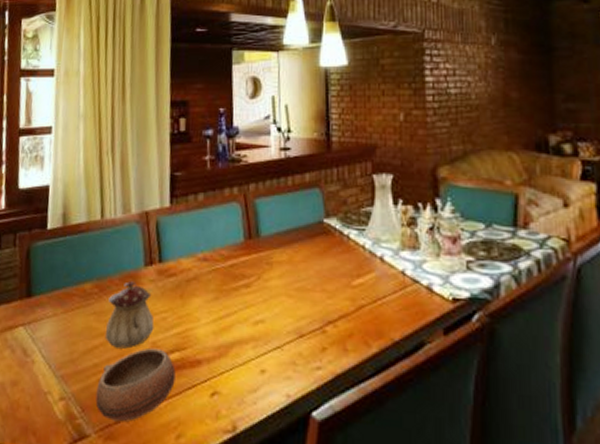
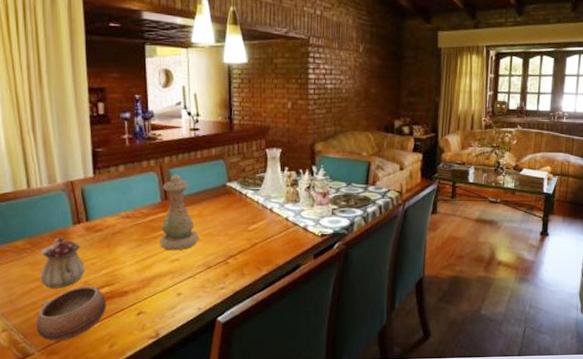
vase: none [241,204,289,309] -> present [160,173,199,251]

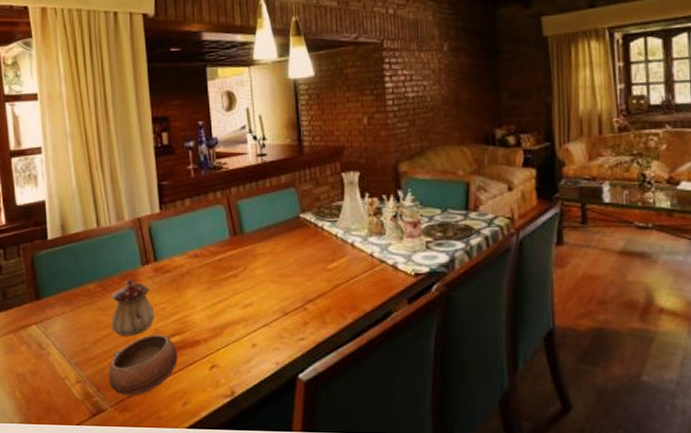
vase: present [160,173,199,251] -> none [230,205,273,294]

